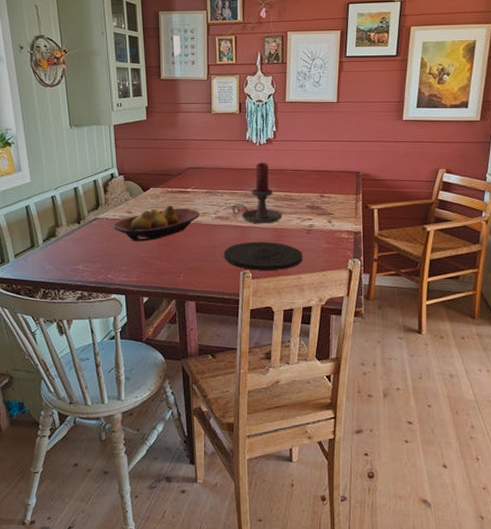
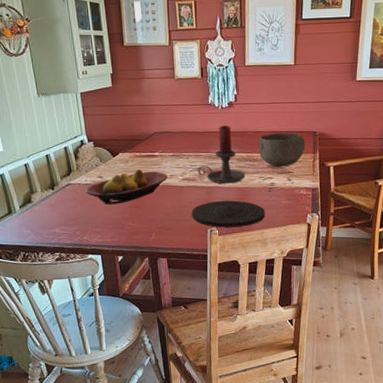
bowl: none [297,172,348,208] -> present [258,133,305,167]

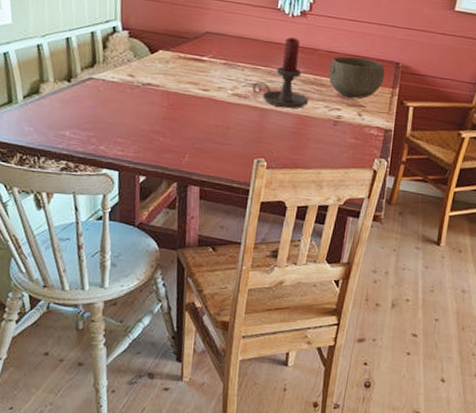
fruit bowl: present [85,168,168,205] -> none [110,73,215,113]
plate: present [192,200,266,228] -> none [237,126,326,162]

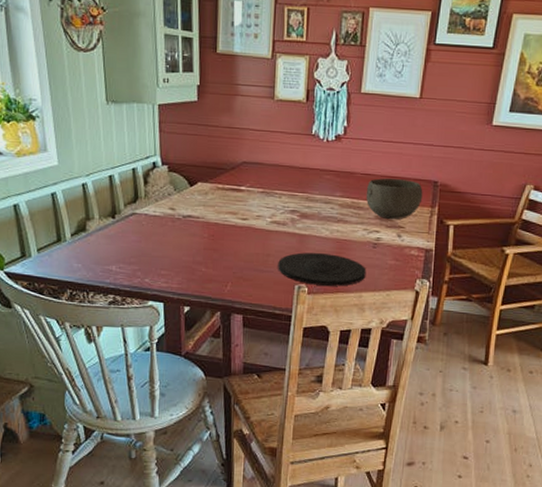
plate: none [237,126,326,162] -> present [278,252,367,286]
candle holder: present [252,37,309,109] -> none [290,162,348,233]

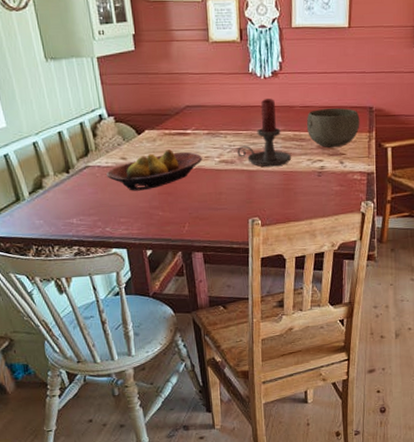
fruit bowl: none [153,203,253,244] -> present [106,148,202,191]
plate: present [278,252,367,286] -> none [230,186,314,217]
candle holder: none [290,162,348,233] -> present [237,99,292,167]

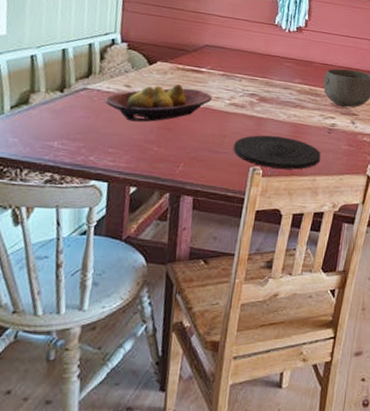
plate: none [230,186,314,217] -> present [233,135,321,170]
candle holder: present [237,99,292,167] -> none [249,51,305,118]

